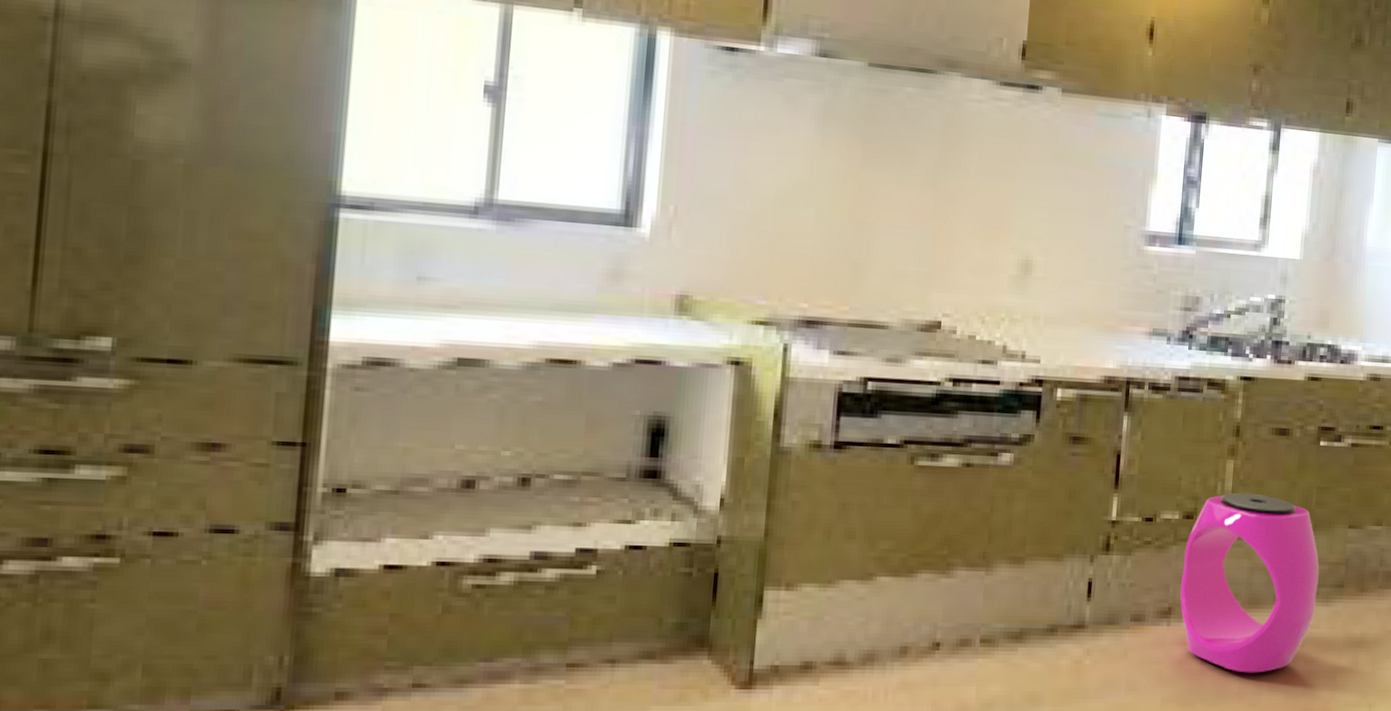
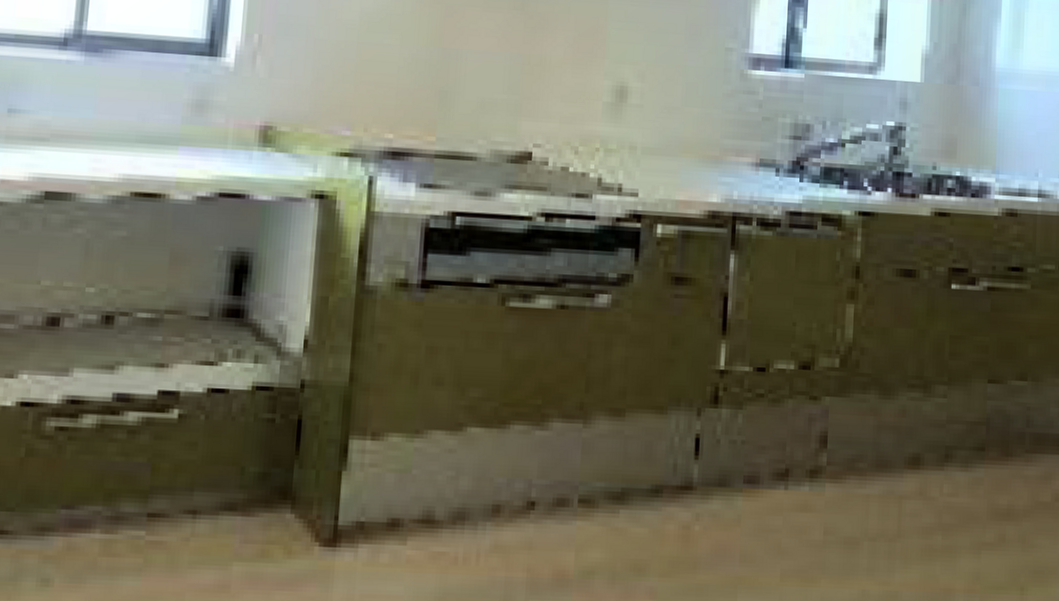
stool: present [1180,493,1319,673] -> none [798,341,956,547]

